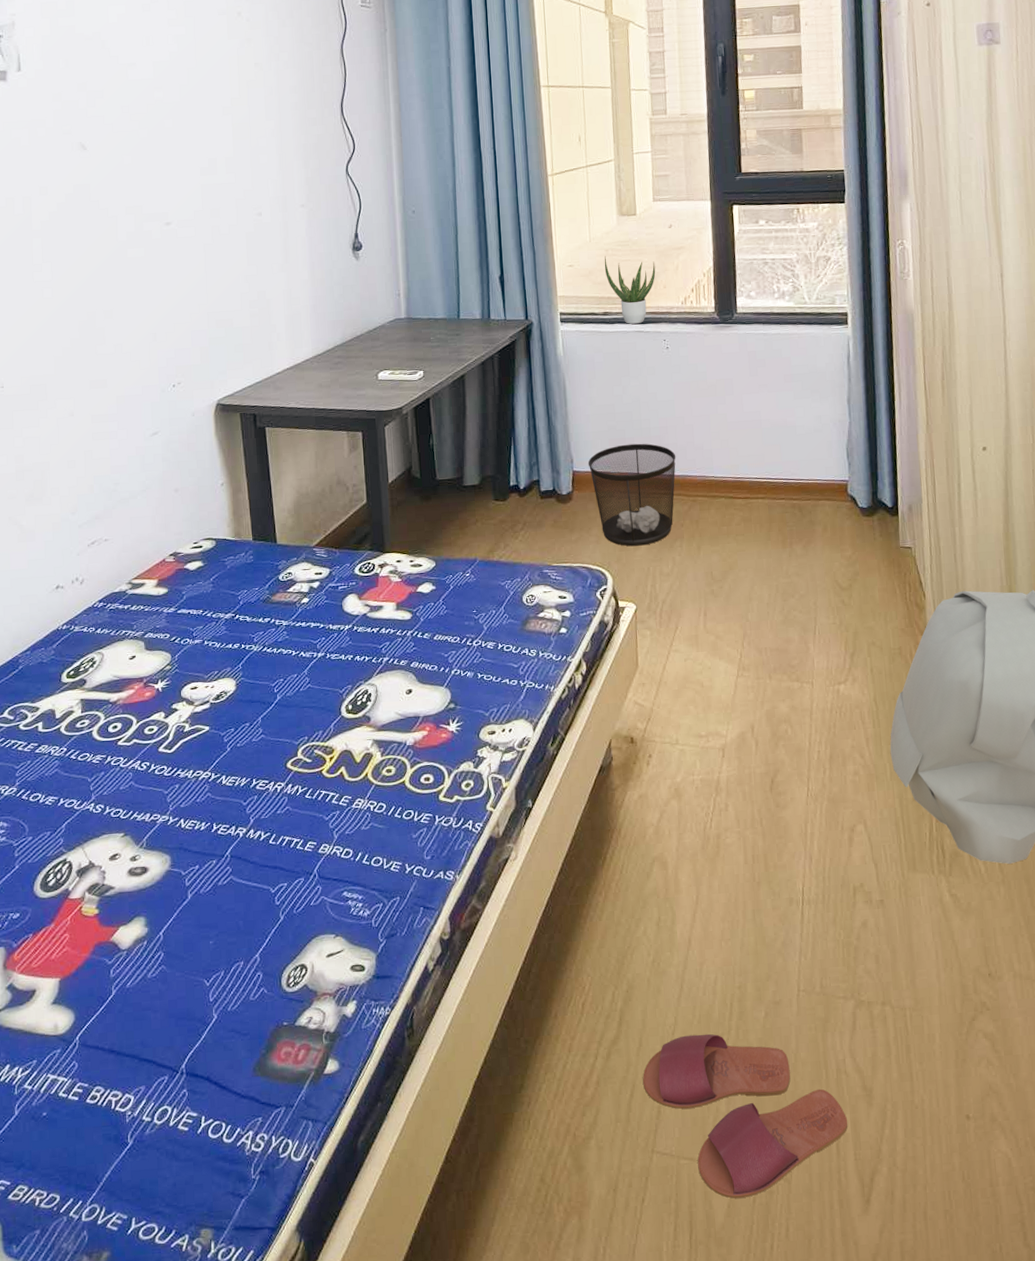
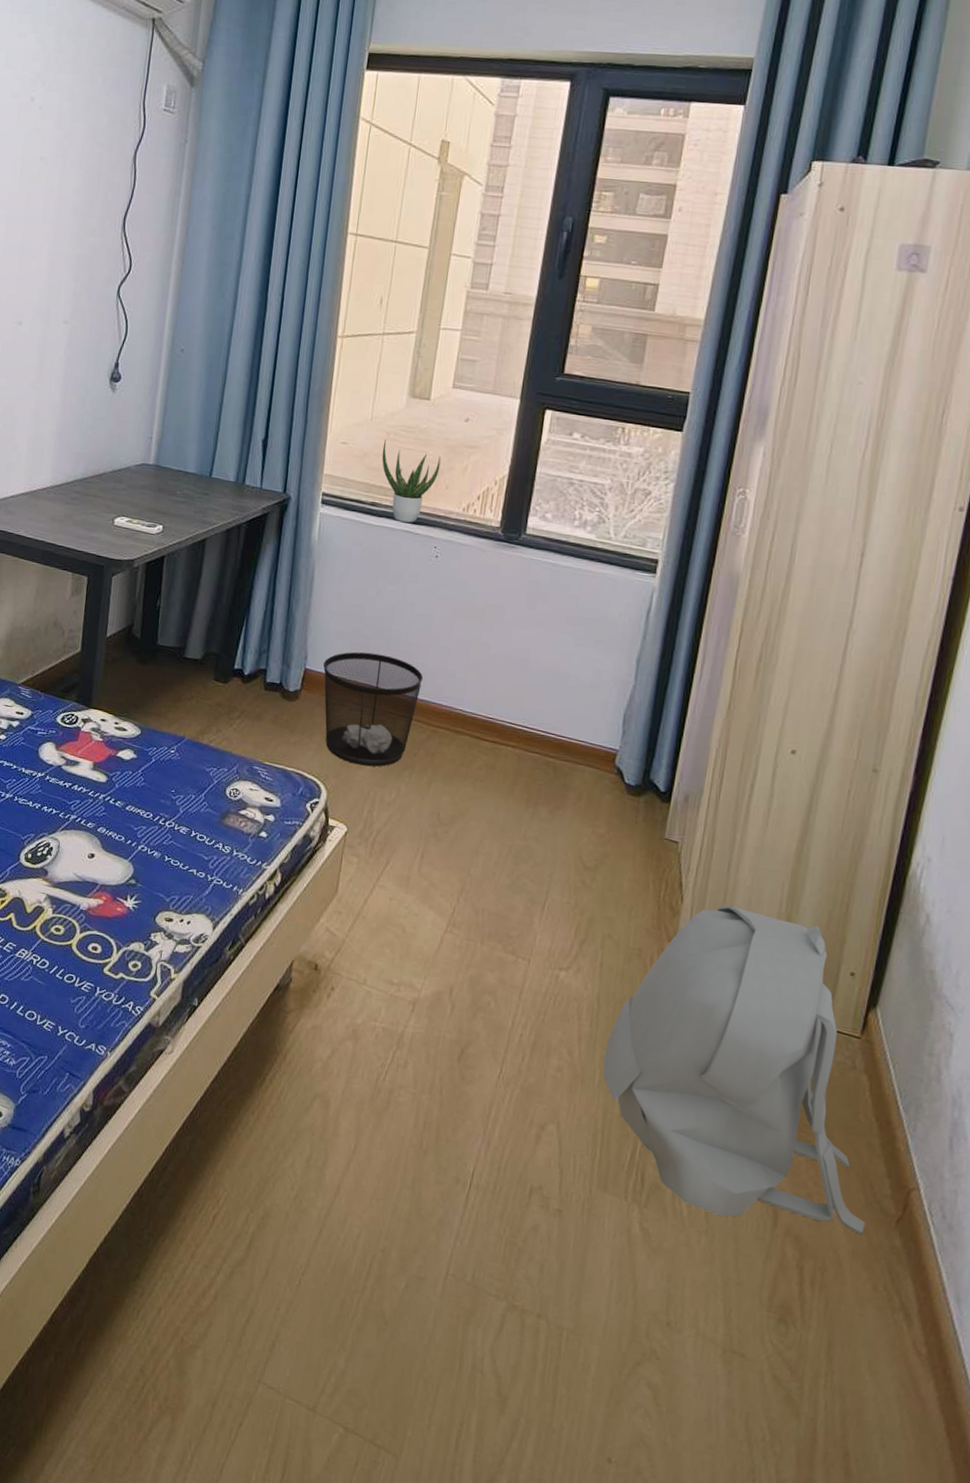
slippers: present [643,1033,848,1198] -> none [262,1279,474,1459]

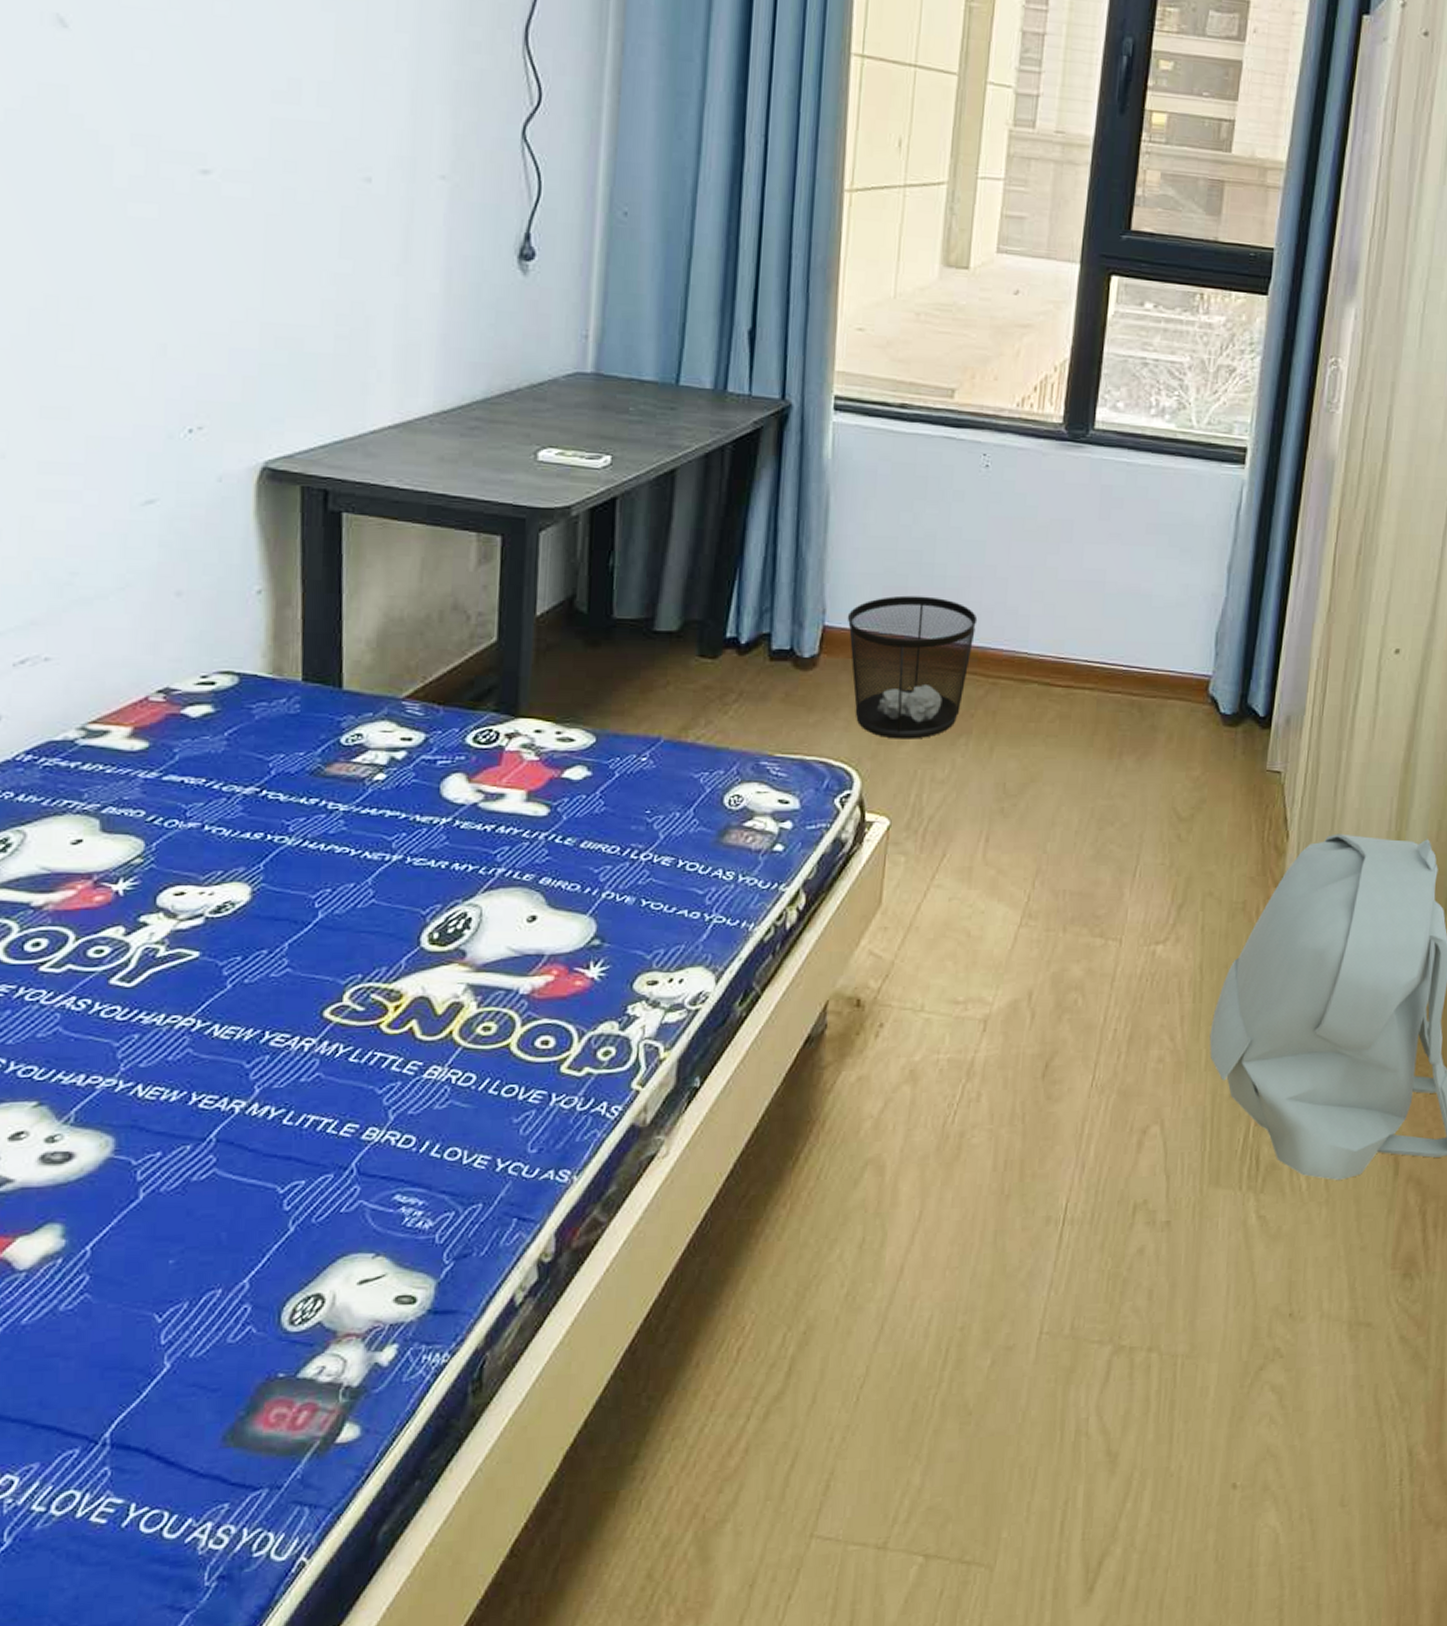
potted plant: present [382,440,441,523] -> none [910,322,987,426]

